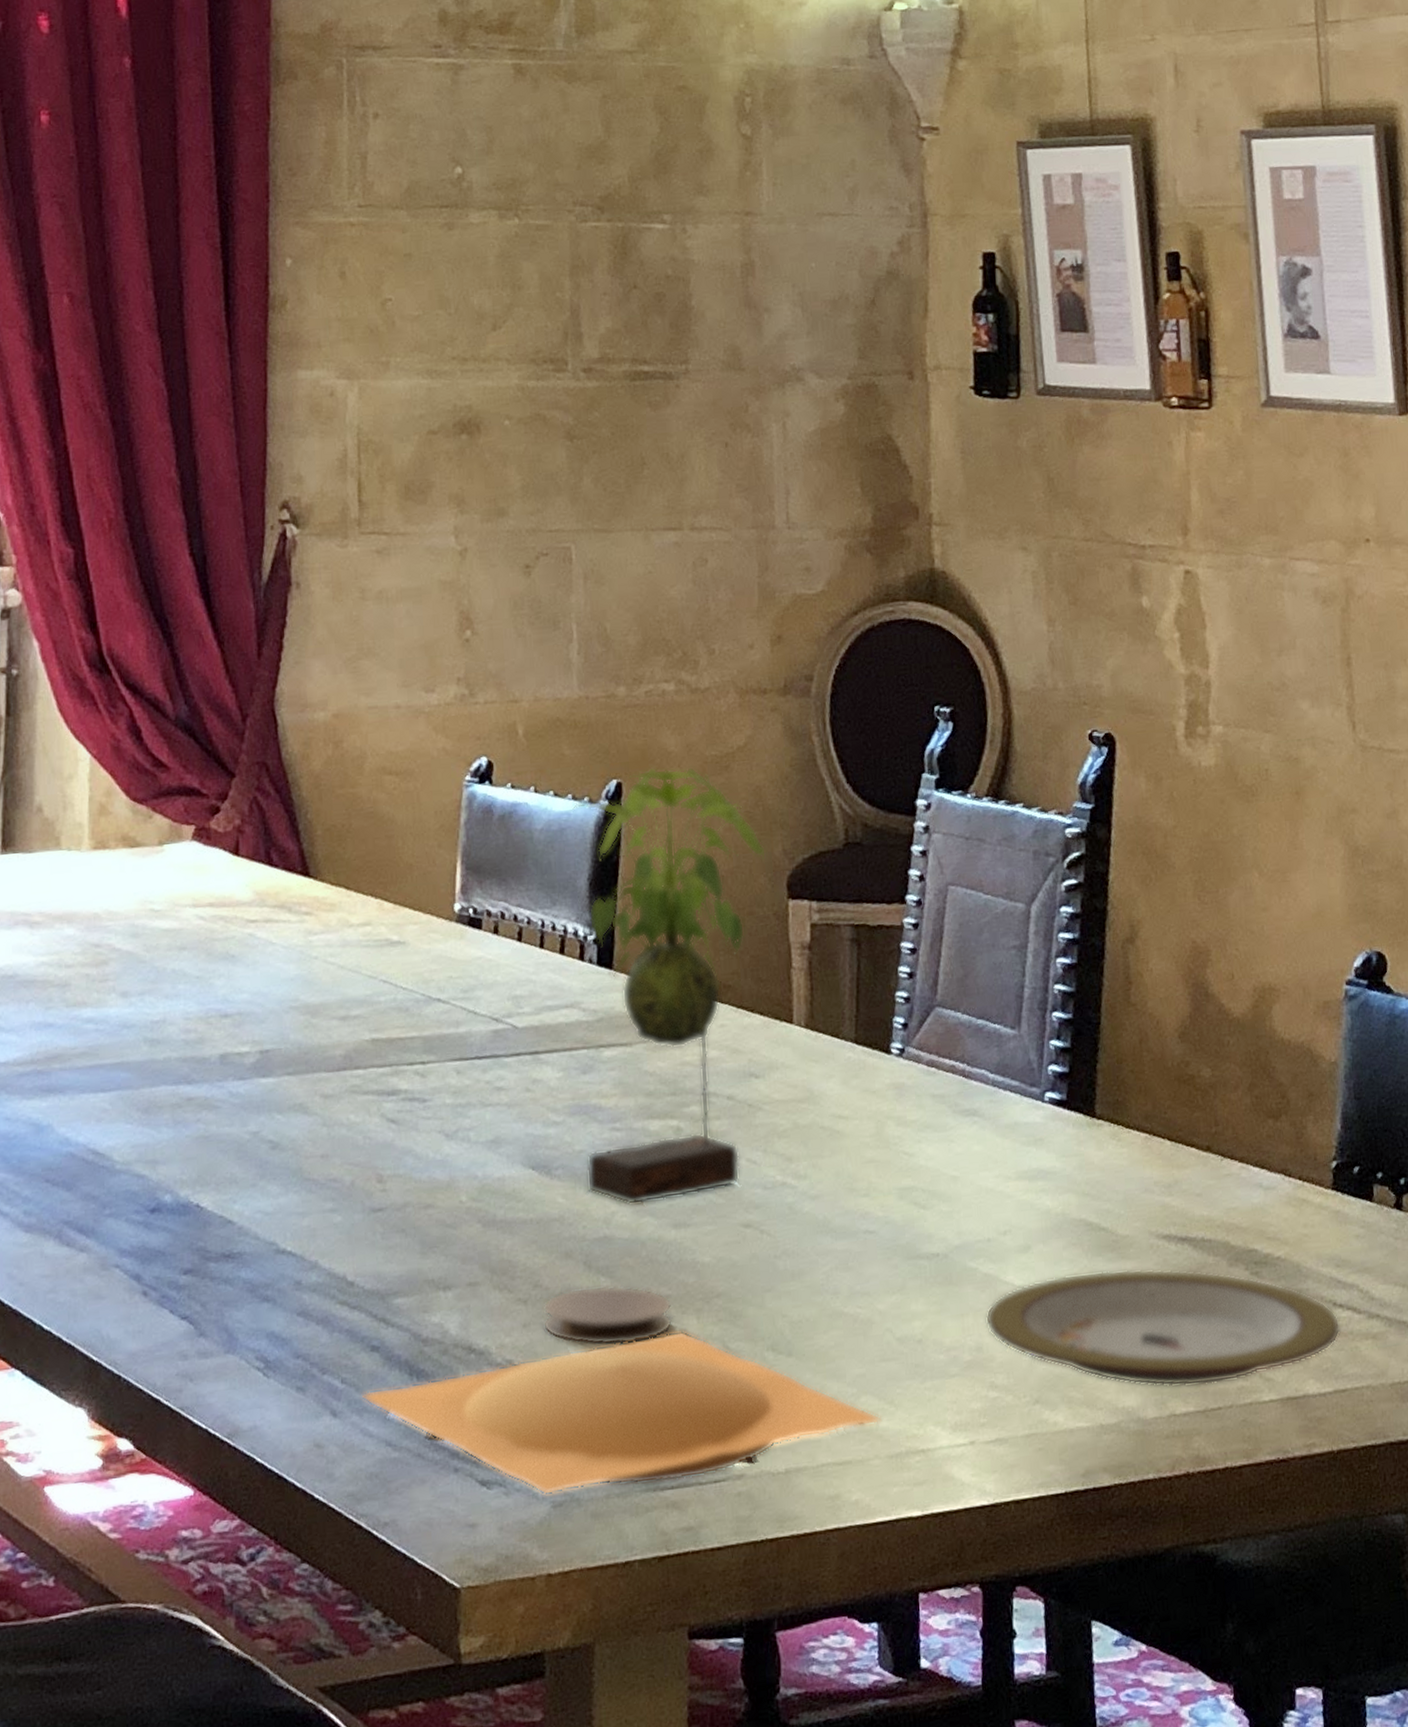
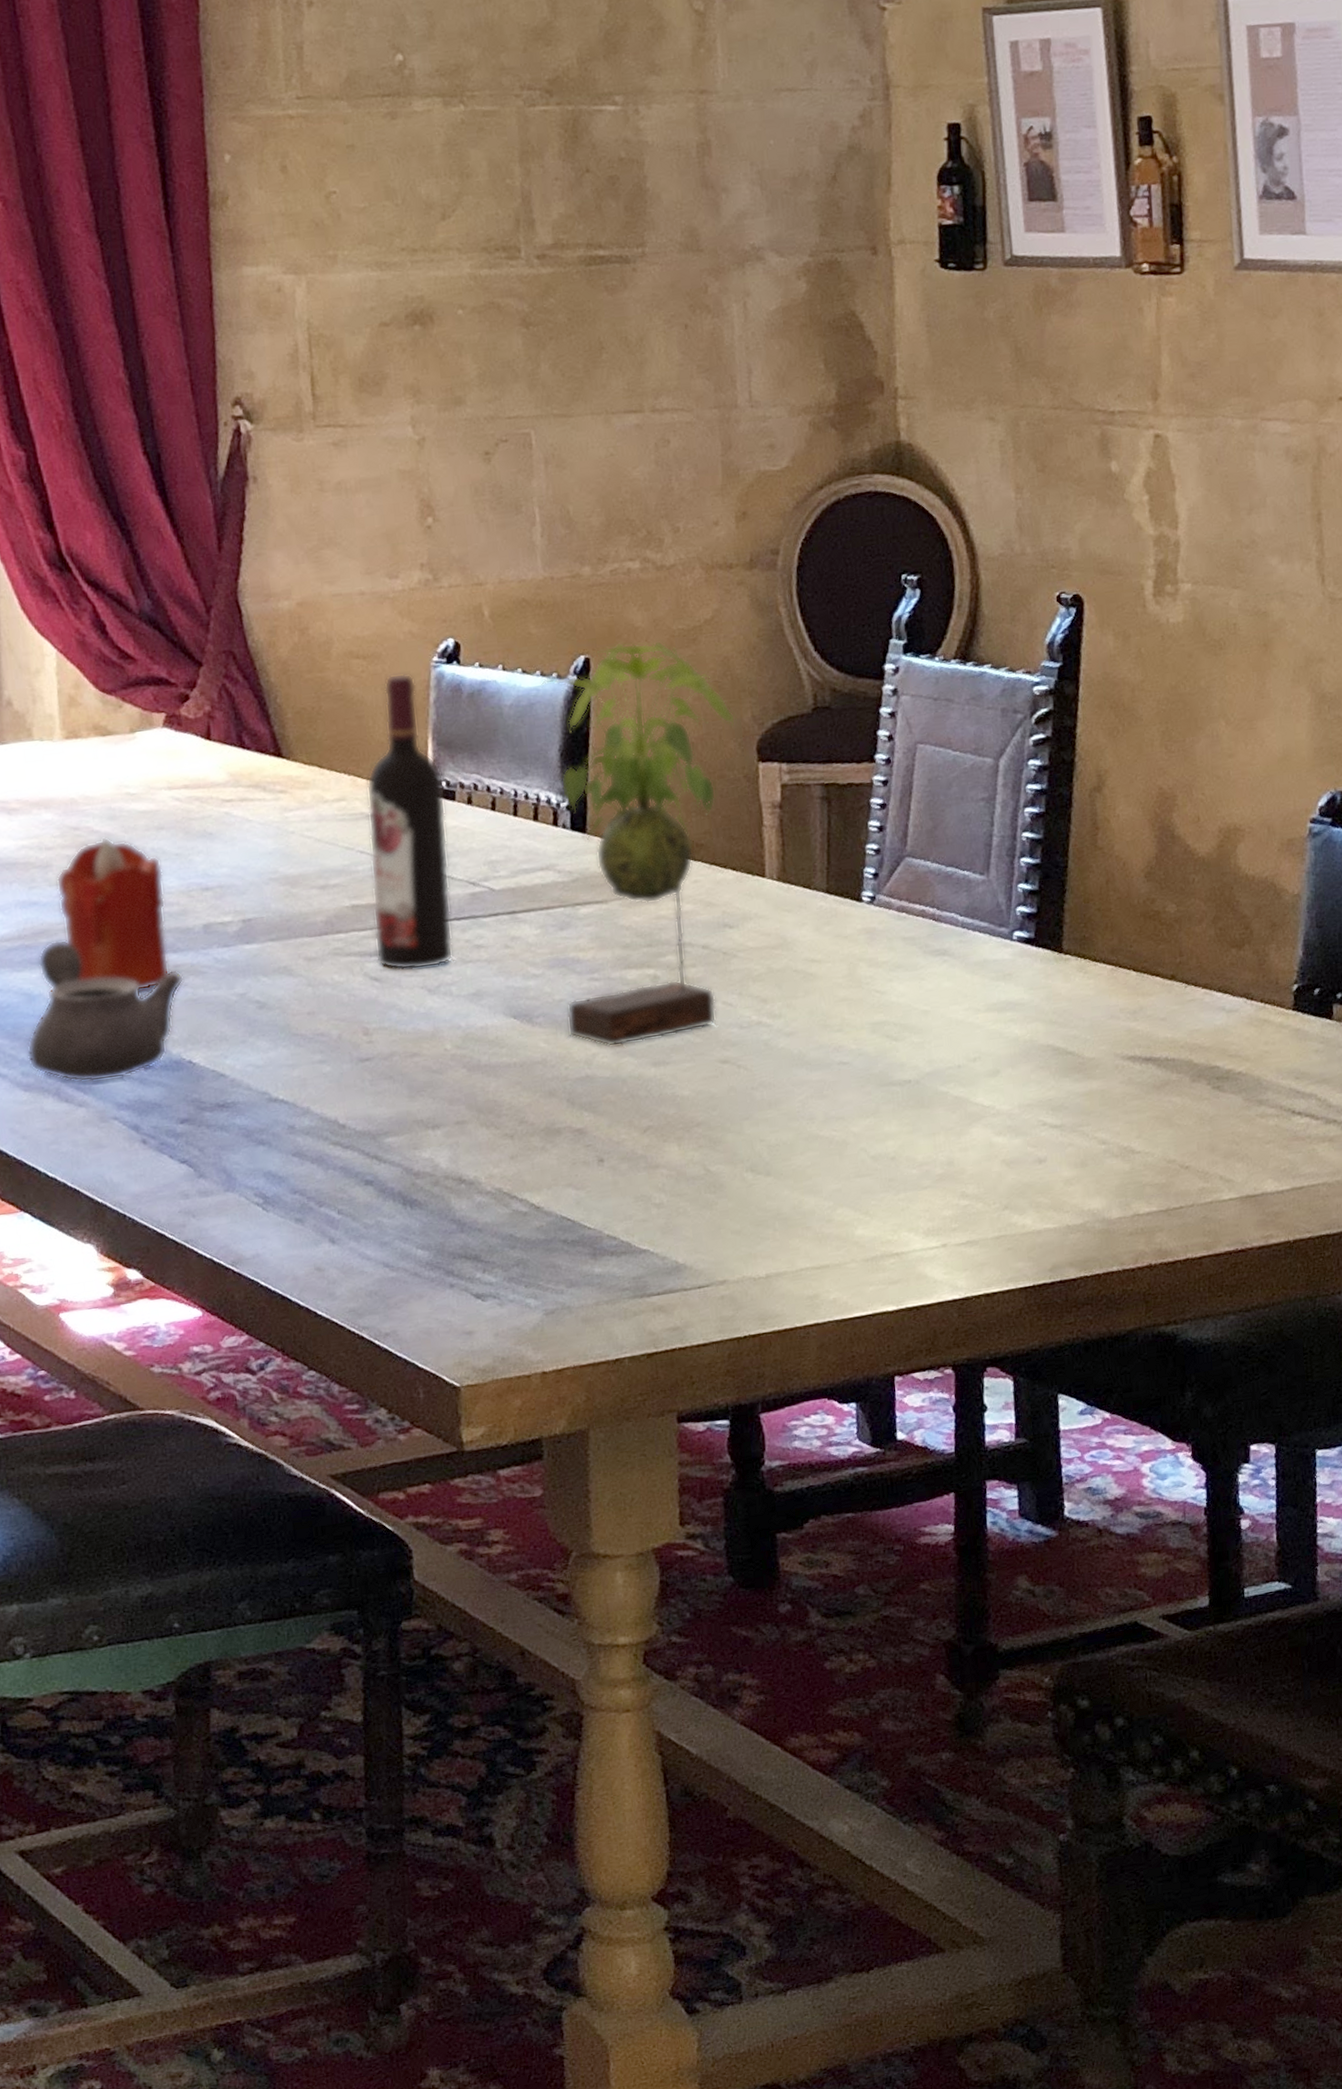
teapot: none [31,1065,197,1225] -> present [27,939,185,1083]
candle: none [74,956,184,1126] -> present [56,837,171,992]
plate: present [361,1331,883,1496] -> none [358,1157,858,1305]
wine bottle: none [392,791,473,1113] -> present [366,673,453,971]
coaster: present [542,1285,672,1347] -> none [529,1119,654,1174]
plate: present [985,1269,1341,1387] -> none [956,1086,1299,1190]

